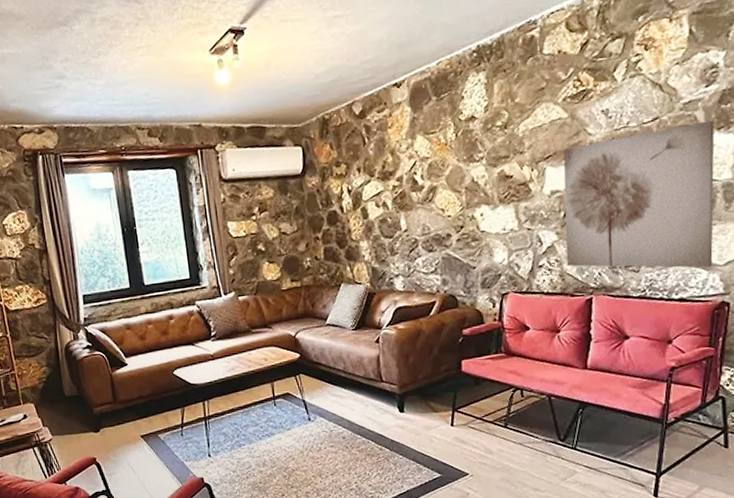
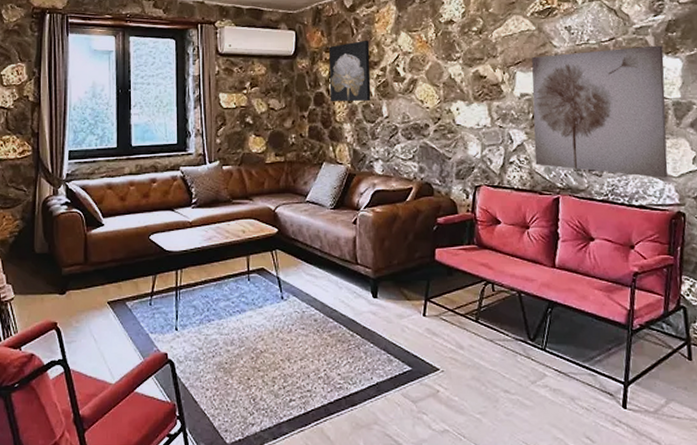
wall art: none [339,149,388,220] -> present [328,41,371,102]

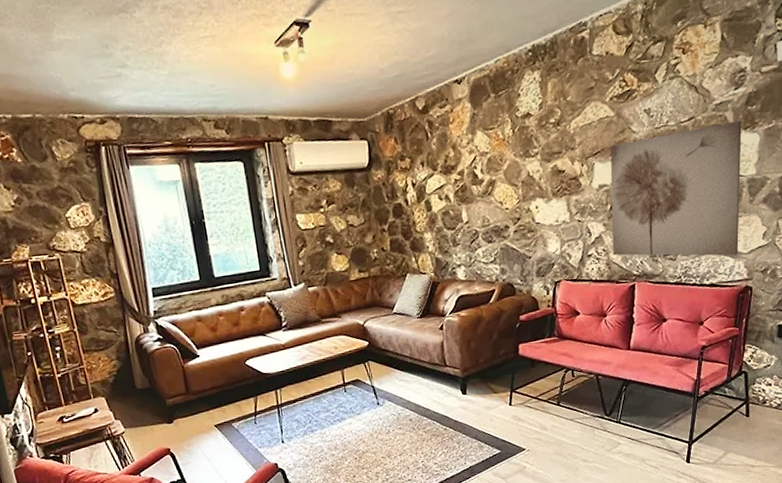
wall art: present [328,41,371,102] -> none [403,144,450,213]

